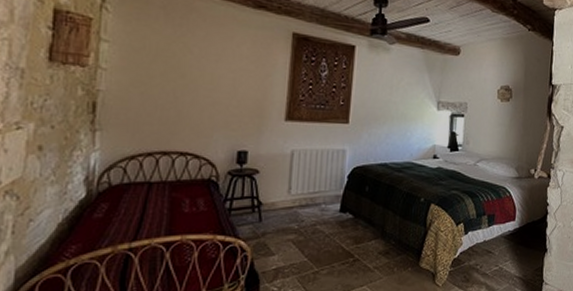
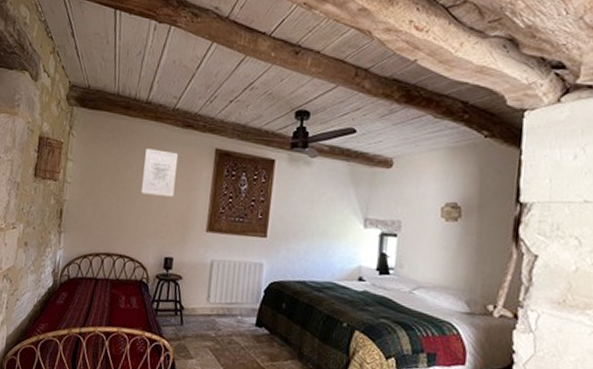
wall art: none [205,30,251,85] -> present [141,148,179,197]

